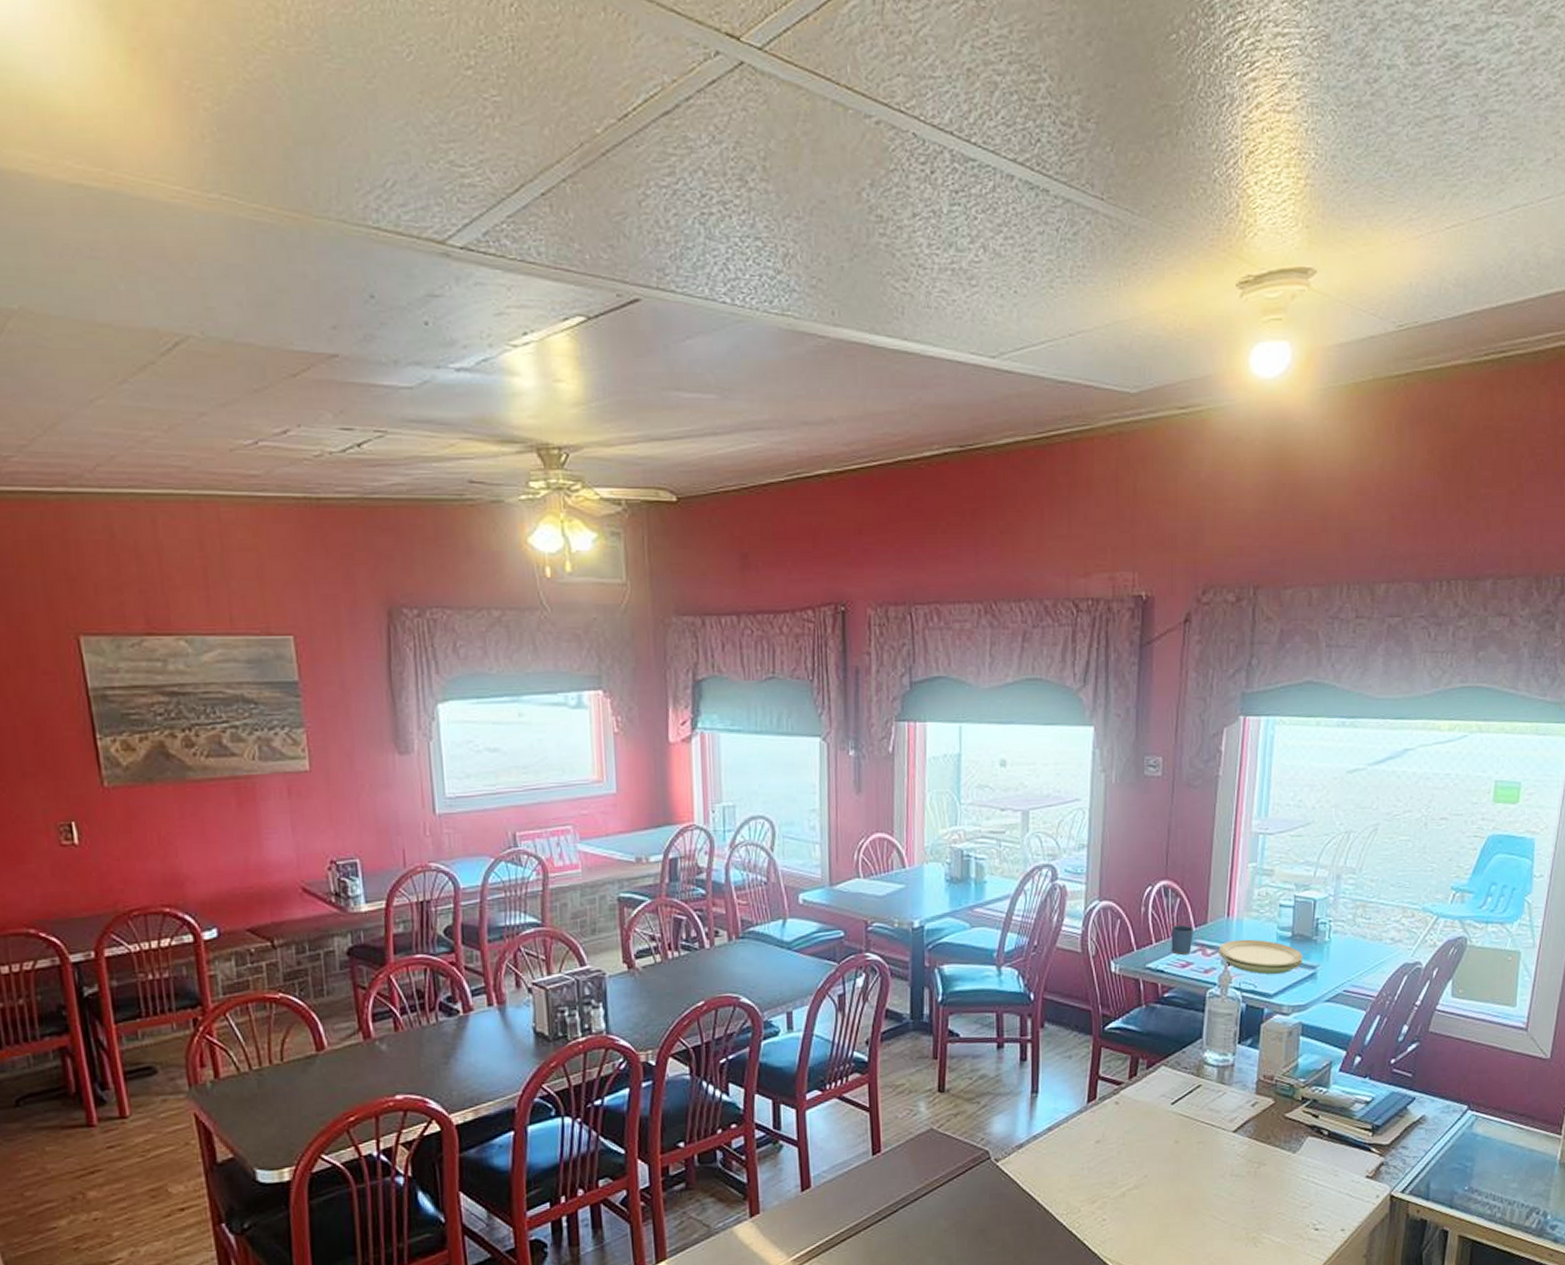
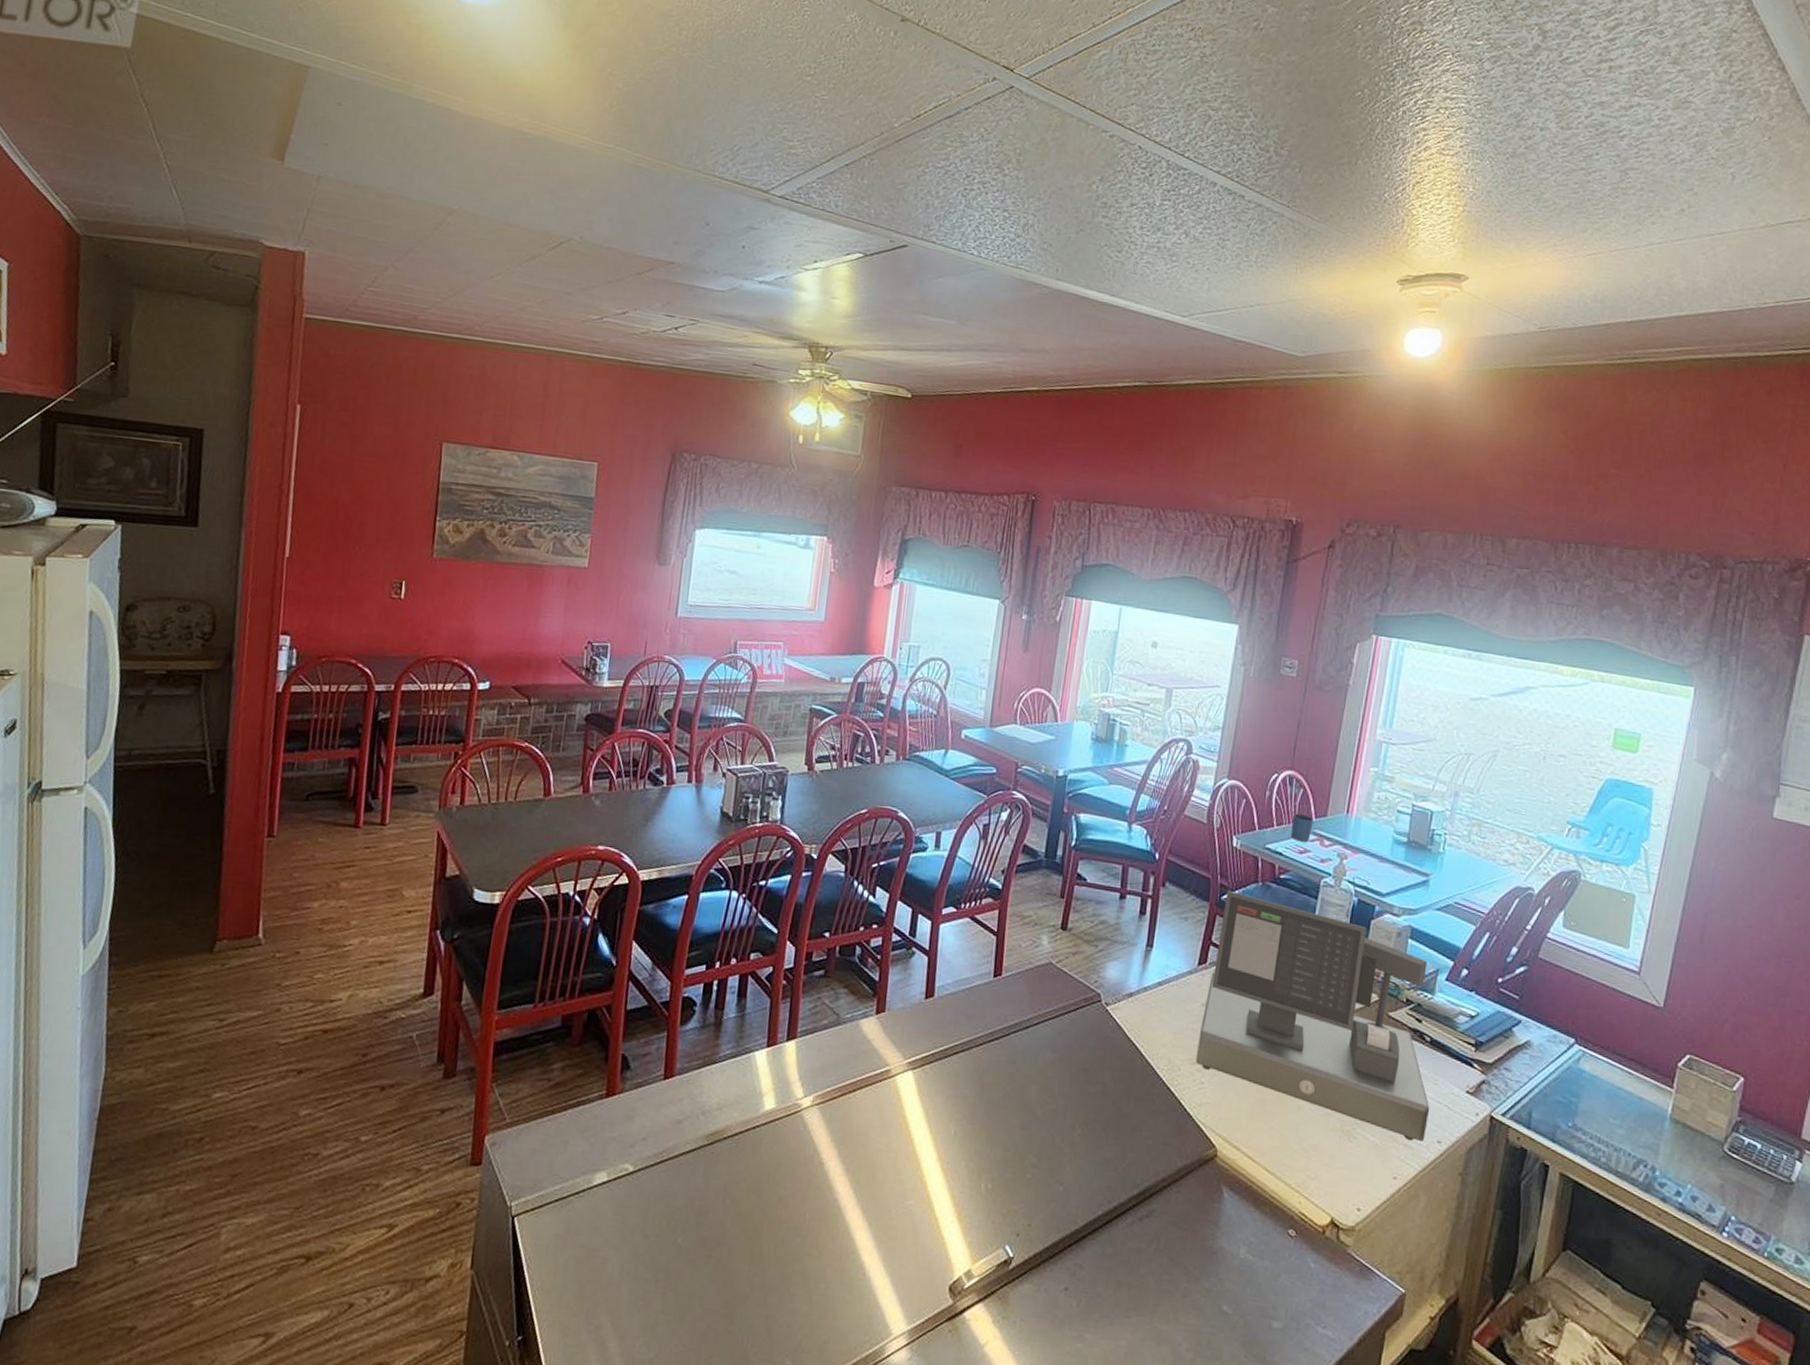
cash register: none [1095,1019,1332,1235] -> present [1195,890,1430,1143]
plate: present [1218,939,1303,975] -> none [1335,836,1417,876]

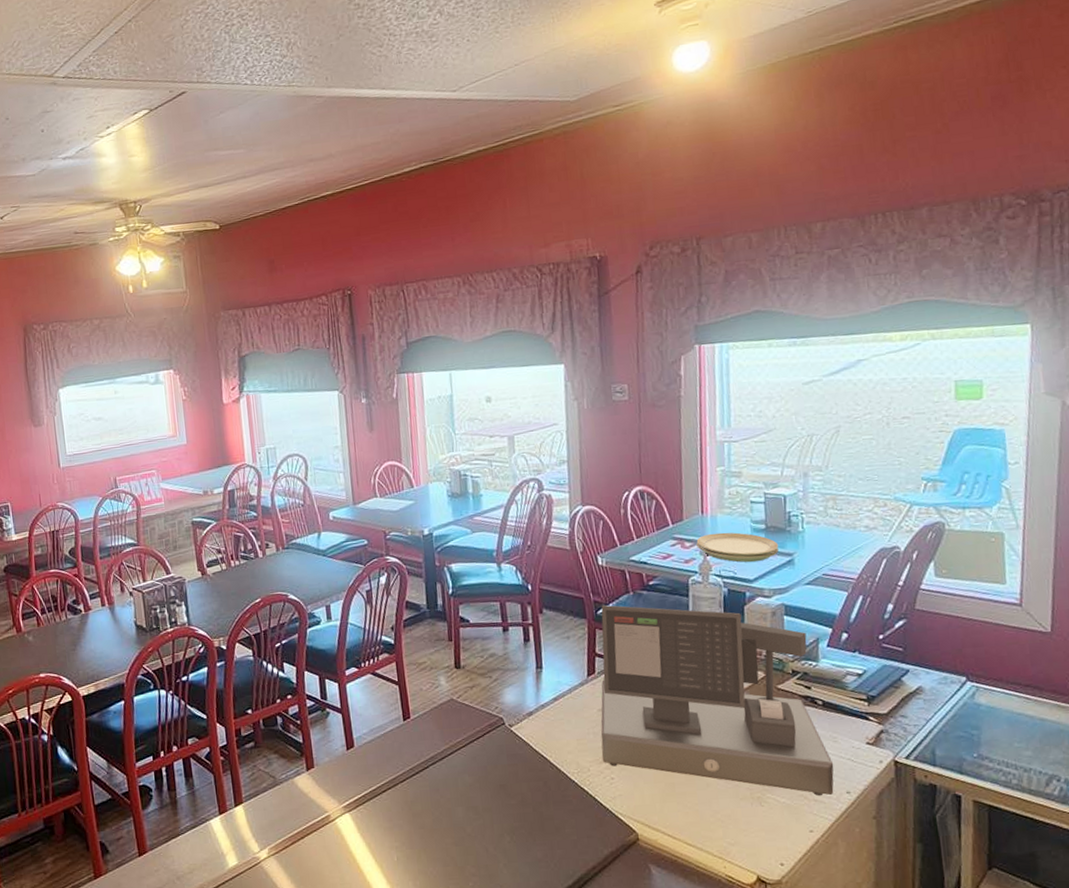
mug: present [1291,813,1314,842] -> none [650,523,672,548]
plate: none [1335,836,1417,876] -> present [696,532,779,563]

